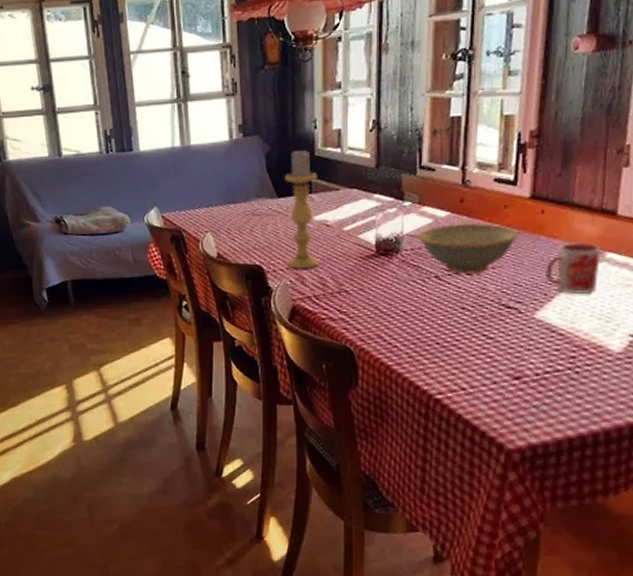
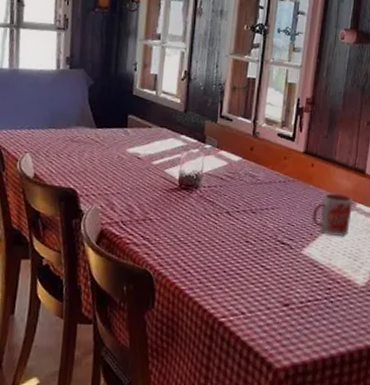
candle holder: present [284,149,319,269] -> none [99,87,134,196]
dish: present [417,222,519,274] -> none [214,168,294,213]

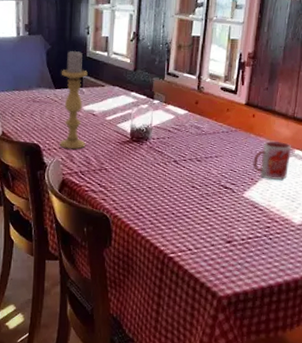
candle holder: none [99,87,134,196] -> present [59,50,88,150]

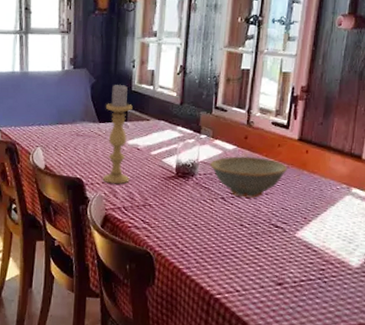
dish: none [162,120,236,161] -> present [210,155,288,198]
mug: present [253,141,291,181] -> none [306,178,348,221]

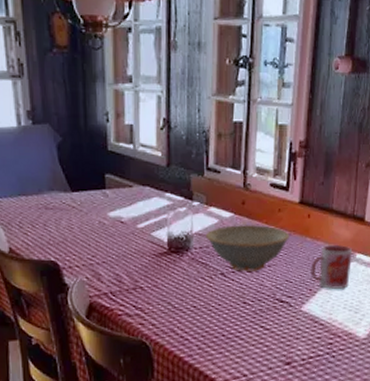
candle holder: present [102,84,133,184] -> none [77,142,115,266]
mug: none [306,178,348,221] -> present [311,244,352,290]

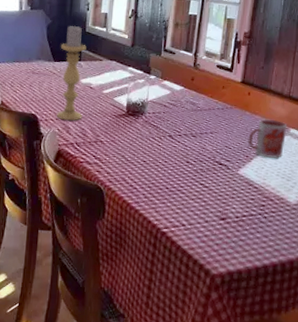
candle holder: none [77,142,115,266] -> present [56,25,86,121]
dish: present [205,224,290,271] -> none [158,96,232,136]

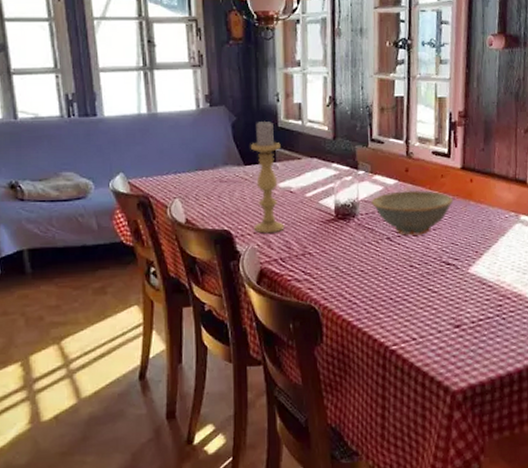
dish: none [158,96,232,136] -> present [371,189,454,236]
mug: present [248,119,286,159] -> none [475,206,516,251]

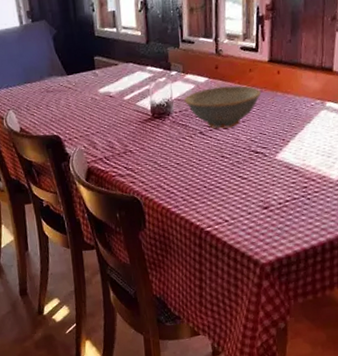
candle holder: present [250,120,285,234] -> none [71,31,107,136]

